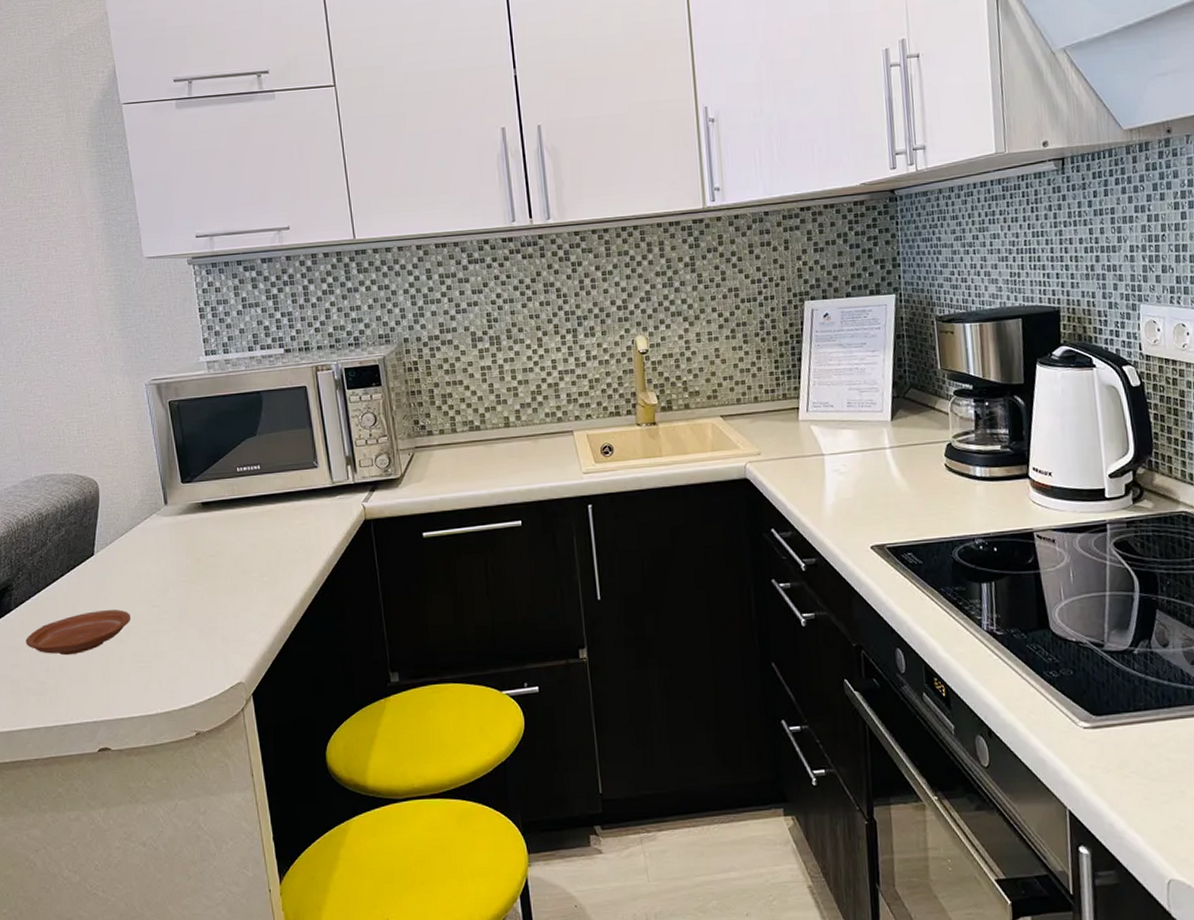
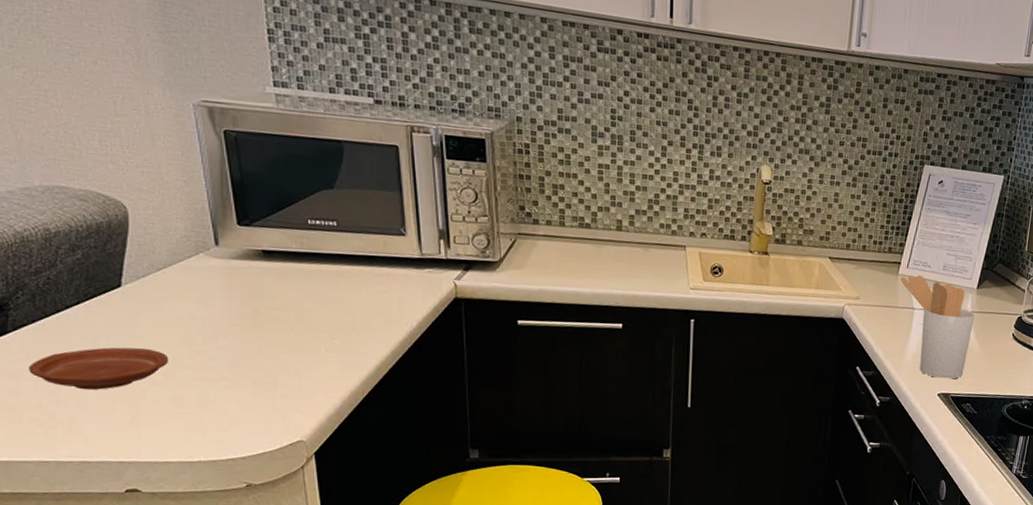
utensil holder: none [802,417,896,529] -> present [901,275,975,379]

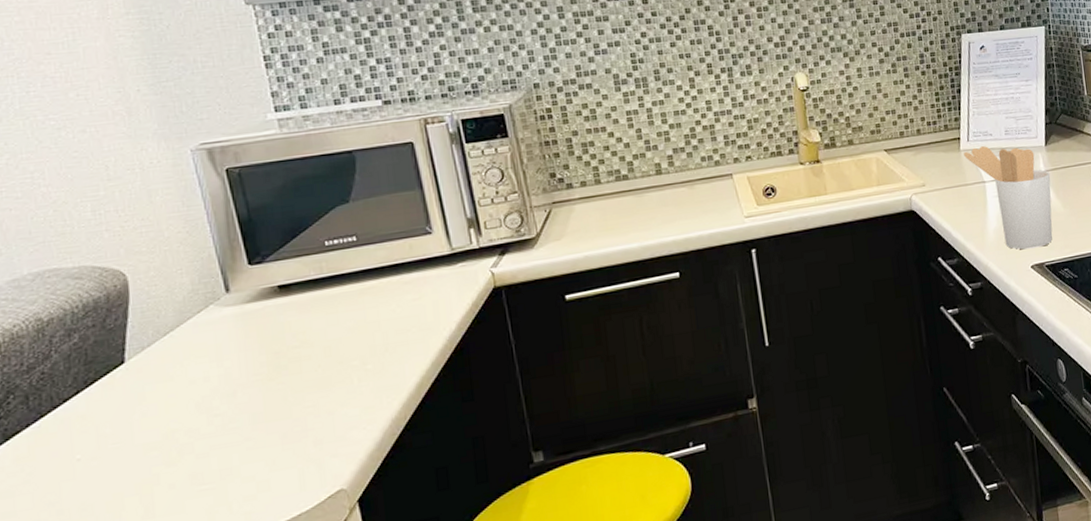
plate: present [28,347,169,391] -> none [24,425,184,493]

